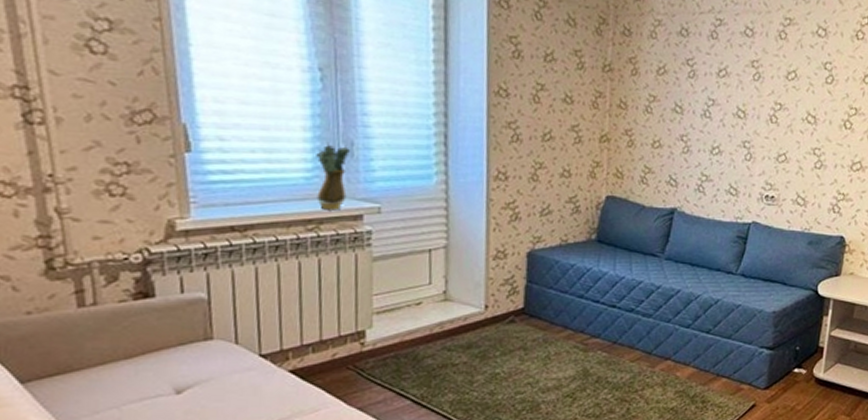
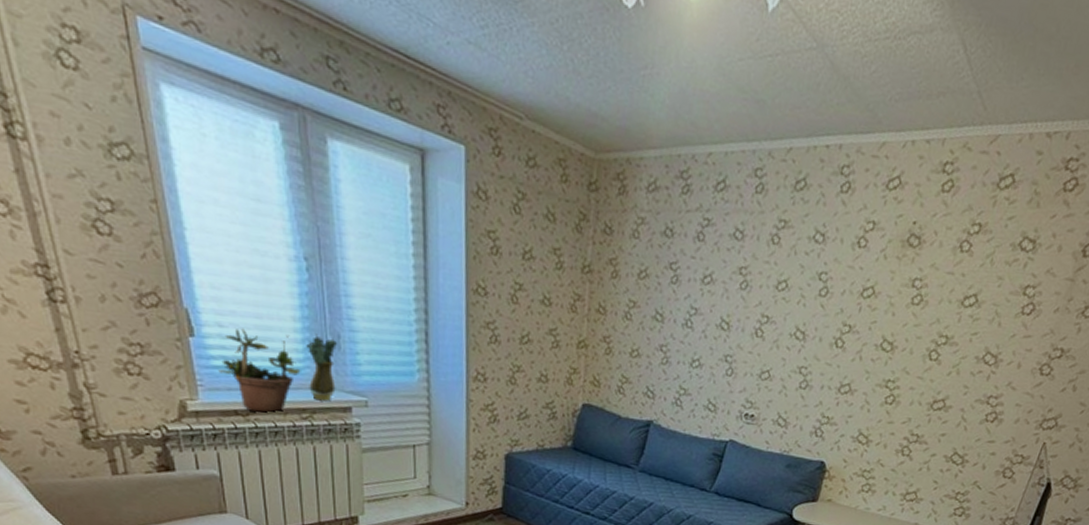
potted plant: none [215,140,309,227] -> present [218,328,301,413]

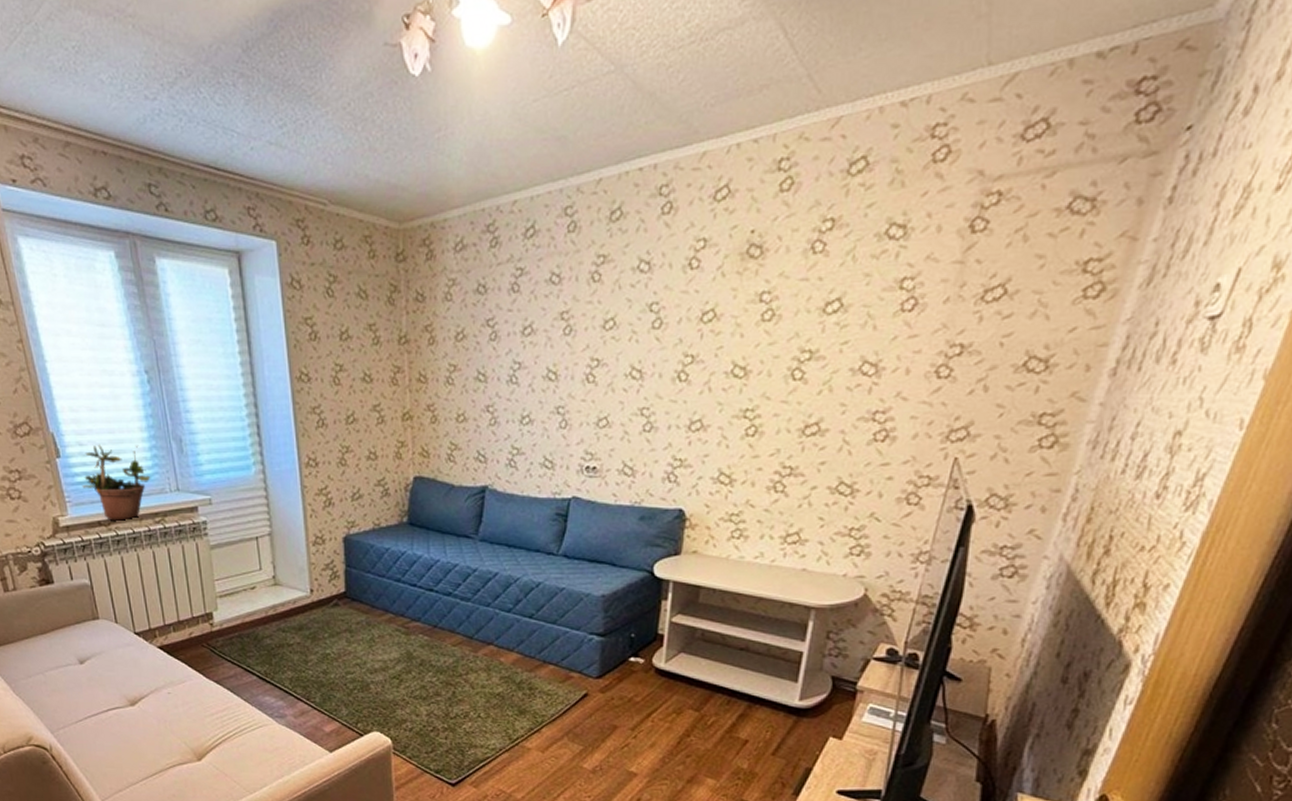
vase: present [306,333,337,401] -> none [153,440,182,504]

